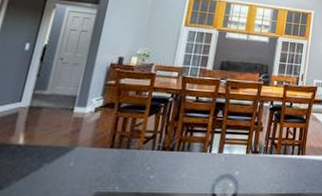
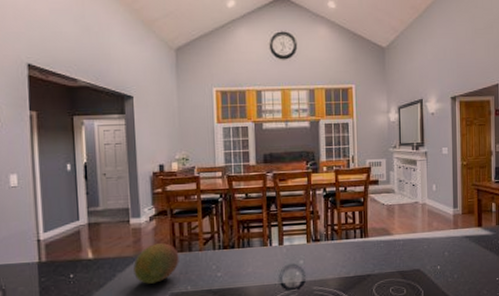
fruit: none [62,137,116,179] -> present [133,243,179,284]

